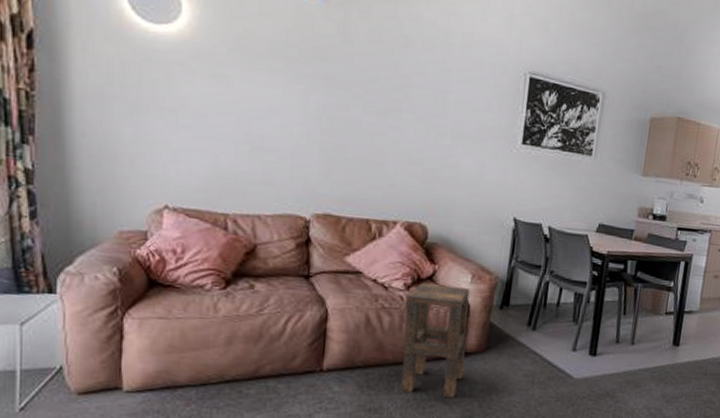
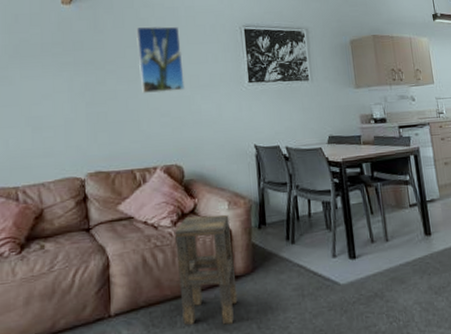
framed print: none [392,45,450,138] -> present [136,26,185,93]

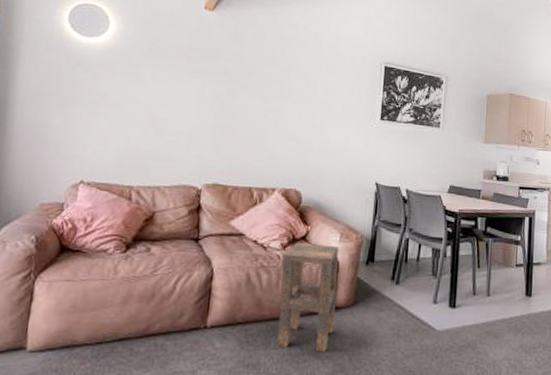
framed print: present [136,26,185,93] -> none [272,45,319,117]

